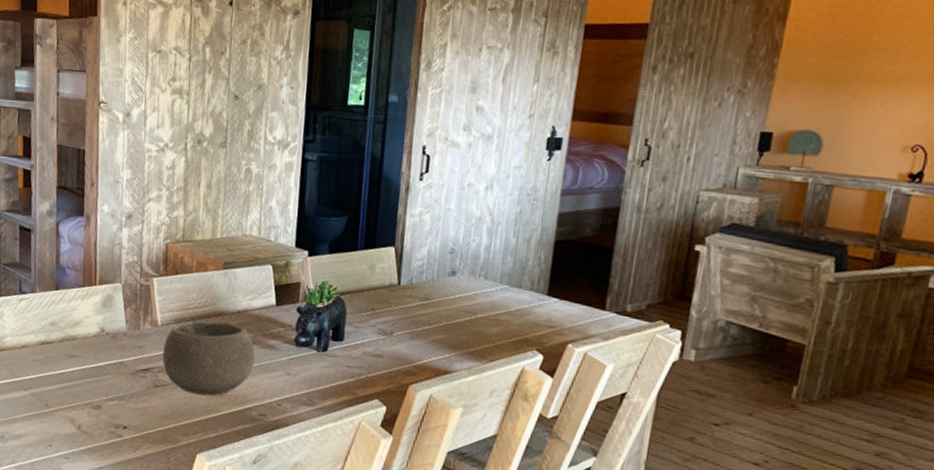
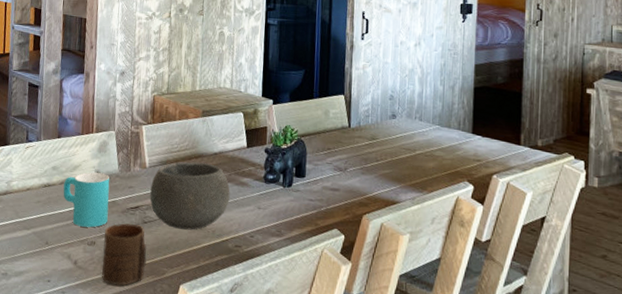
cup: none [63,329,117,390] -> present [63,172,110,228]
cup: none [108,386,160,453] -> present [101,223,147,286]

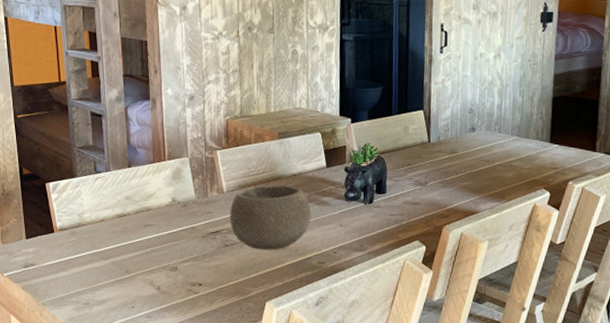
cup: present [63,172,110,228] -> none [139,200,188,254]
cup: present [101,223,147,286] -> none [185,248,232,307]

